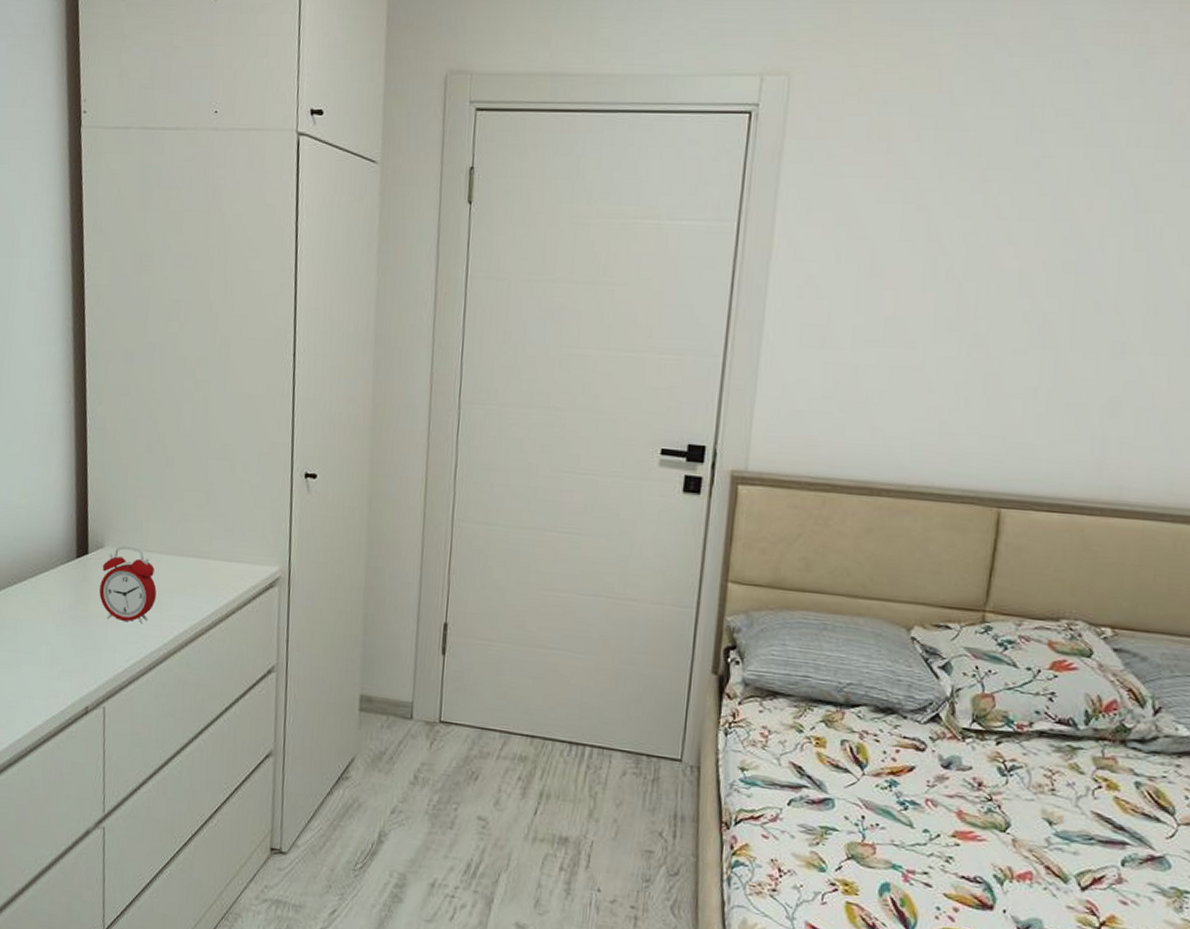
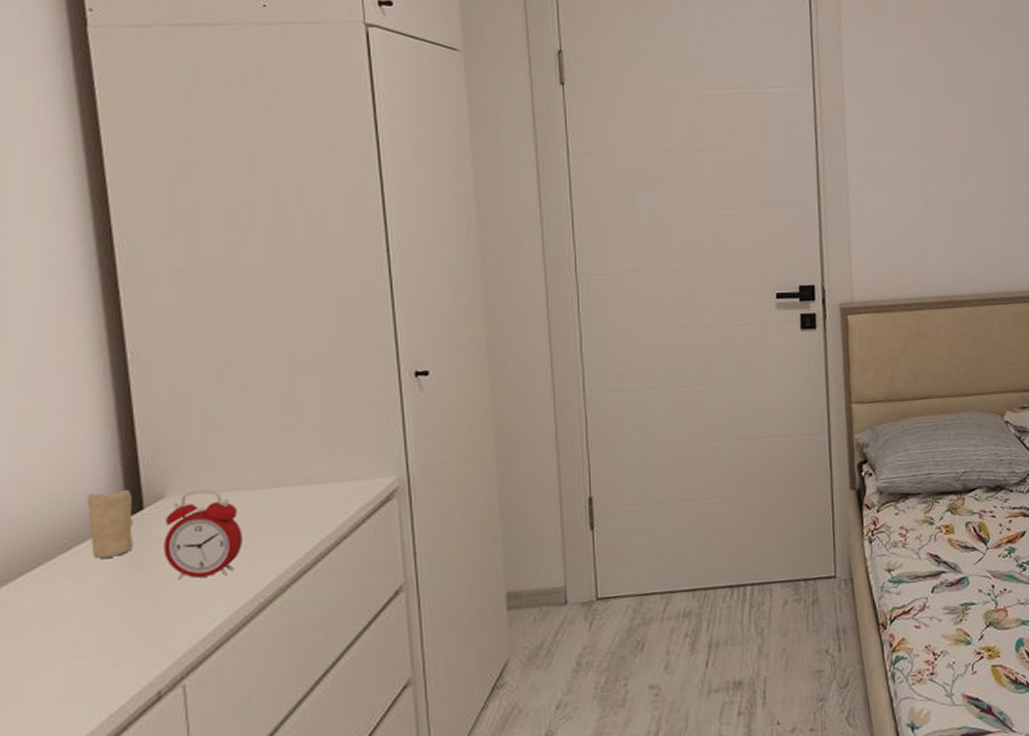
candle: none [50,533,81,589] -> present [86,489,133,559]

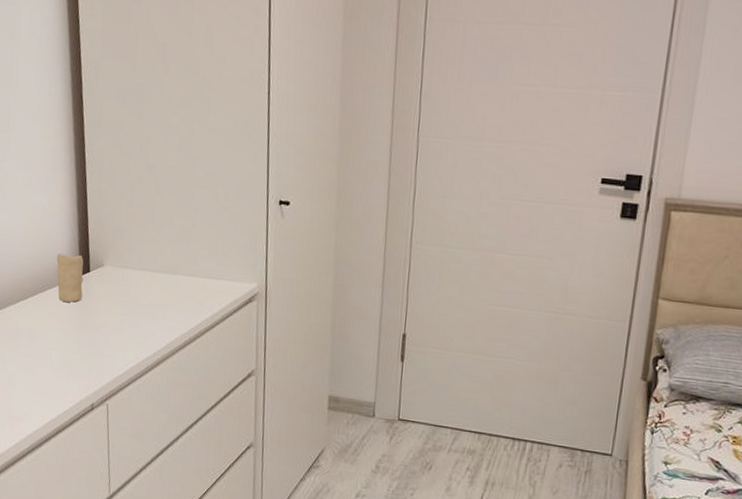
alarm clock: present [164,489,242,580] -> none [100,265,150,333]

